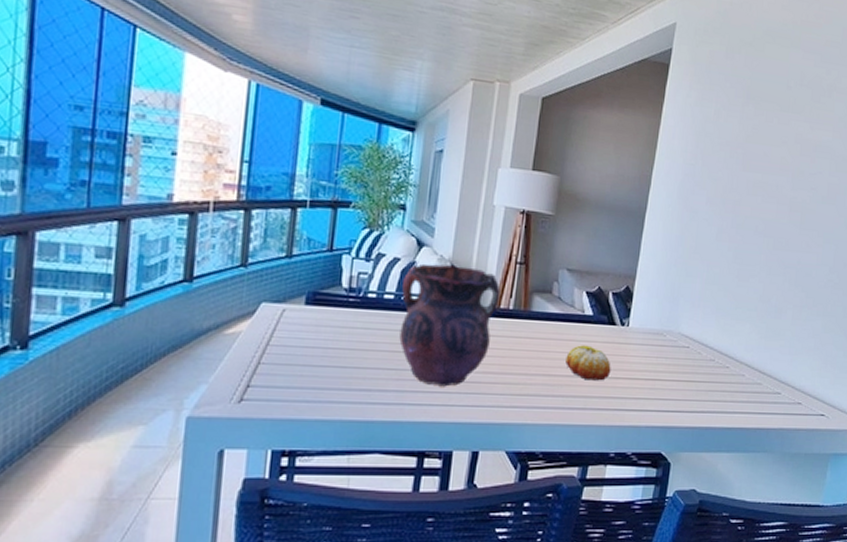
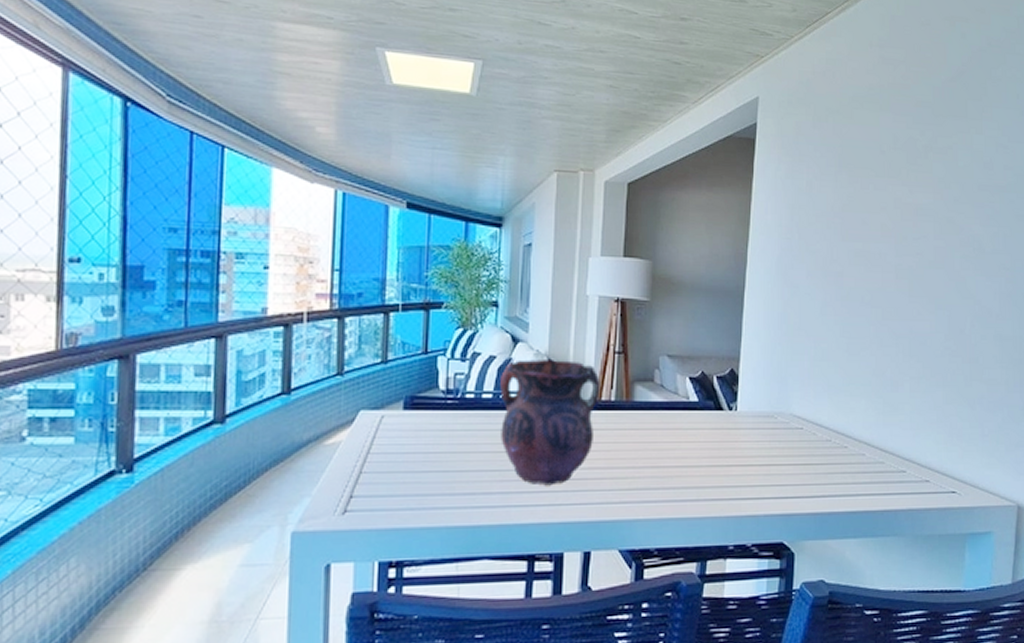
fruit: present [565,345,611,381] -> none [674,433,722,470]

